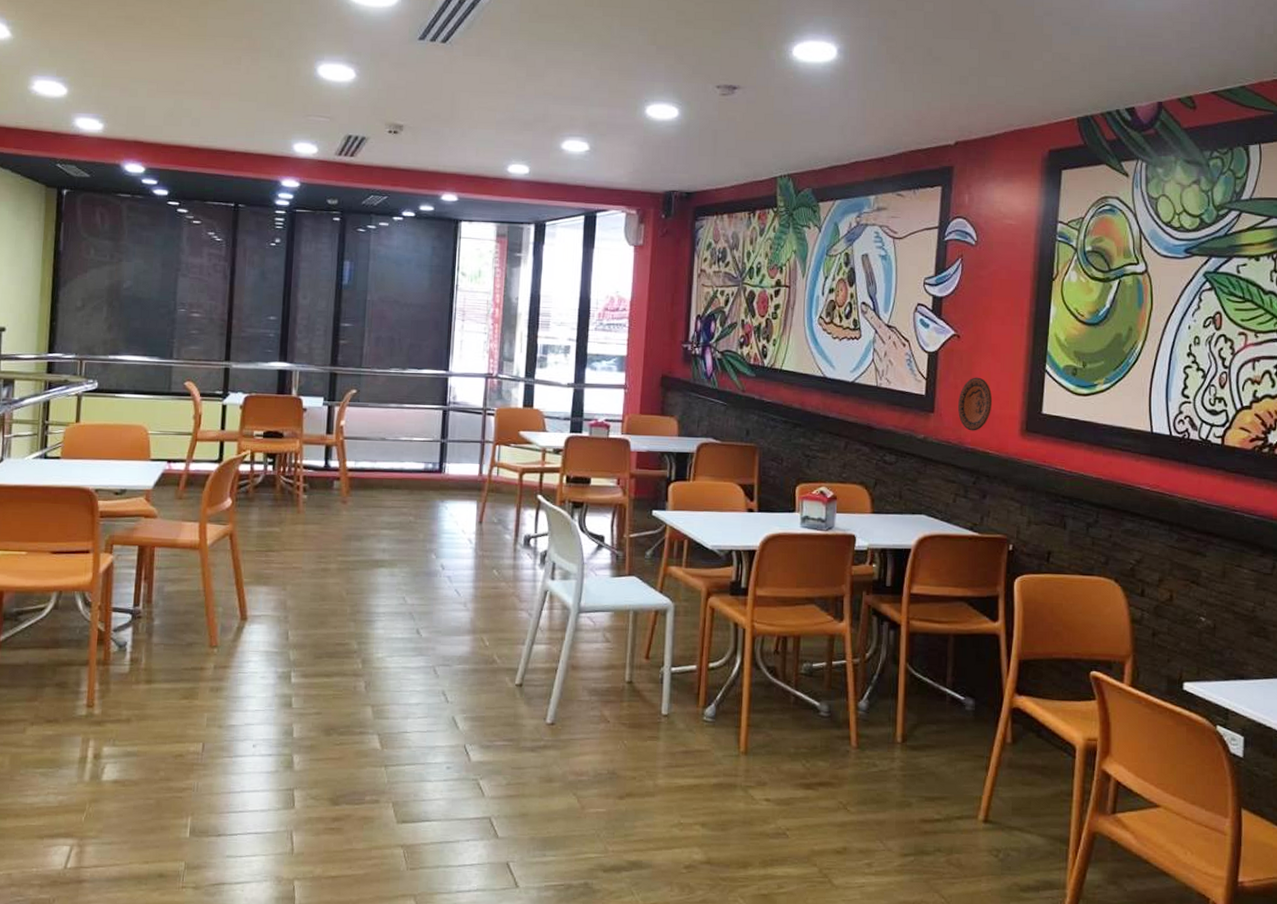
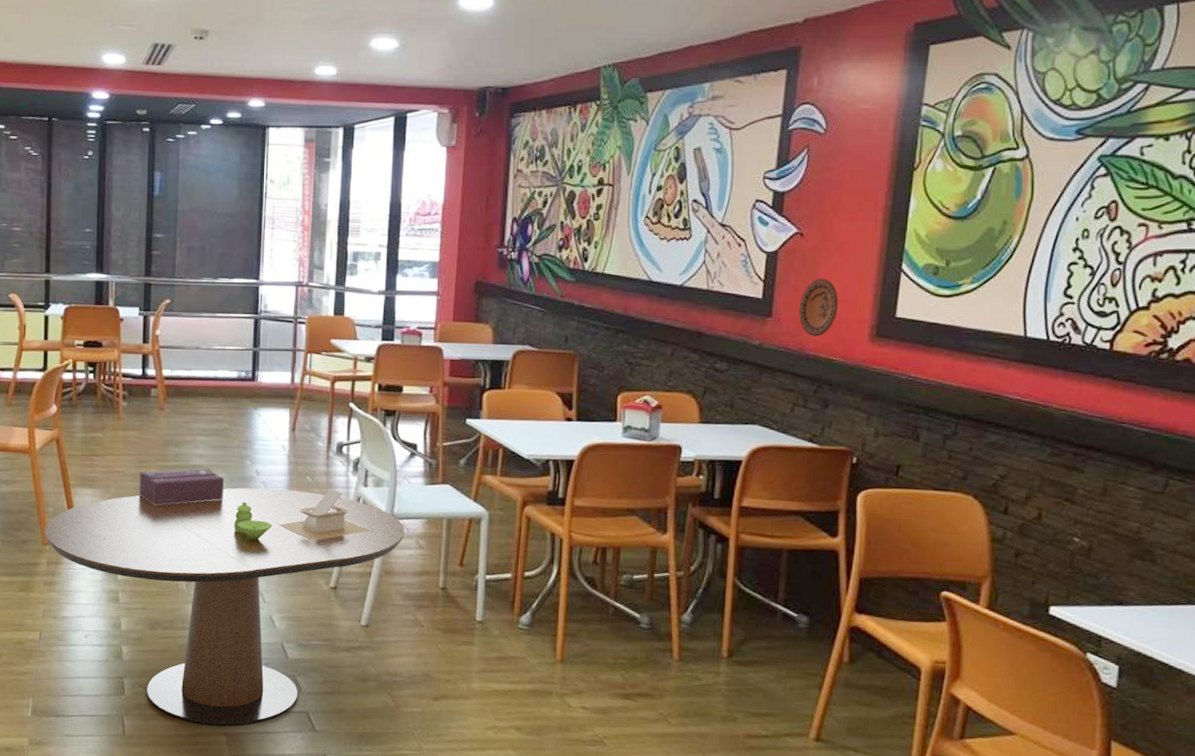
dining table: none [212,582,591,837] -> present [44,488,404,725]
tissue box: none [317,562,408,603] -> present [139,467,224,506]
condiment set: none [417,597,457,638] -> present [234,502,273,541]
napkin holder: none [463,582,559,637] -> present [279,488,372,541]

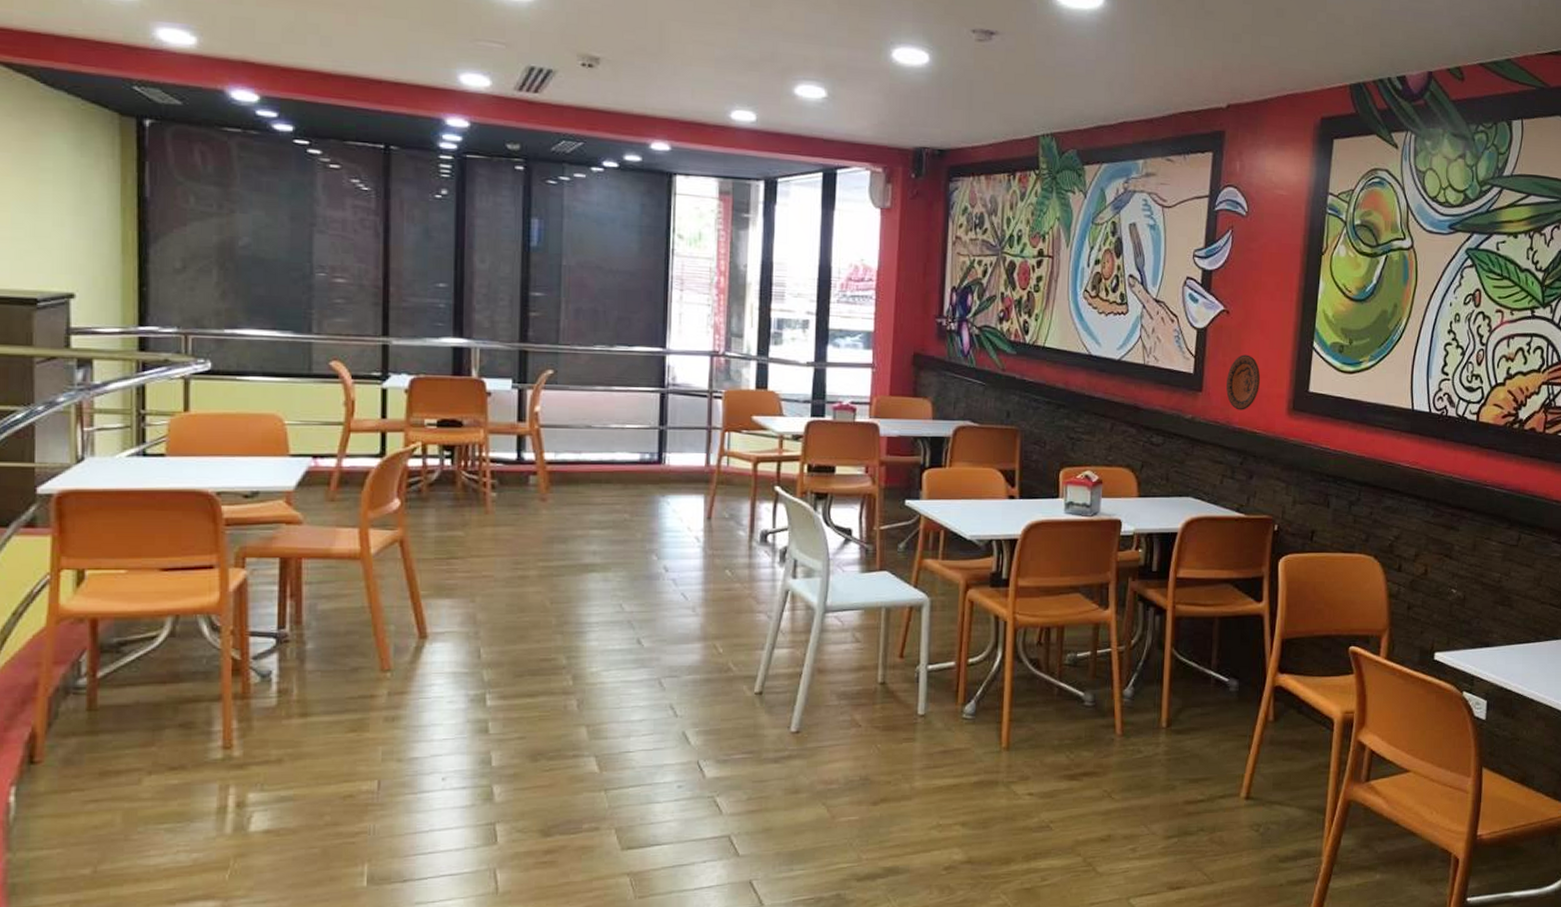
dining table: present [44,488,404,725] -> none [383,586,839,866]
tissue box: present [139,467,224,506] -> none [514,566,624,614]
condiment set: present [234,502,273,541] -> none [637,603,685,647]
napkin holder: present [279,488,372,541] -> none [692,582,802,642]

